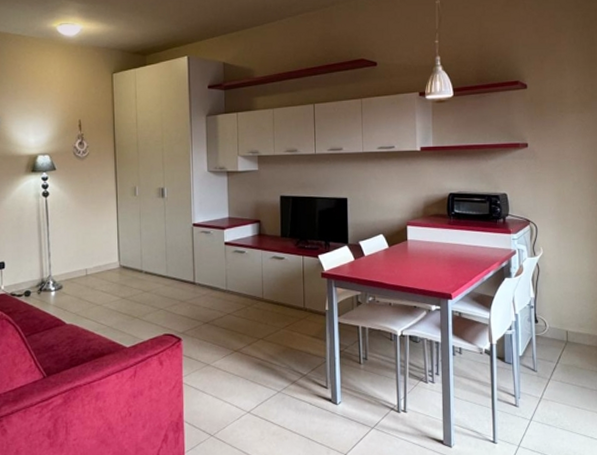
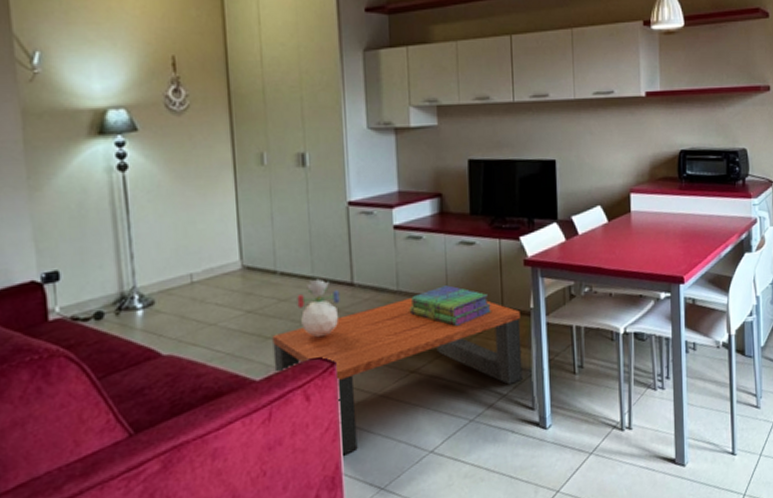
coffee table: none [138,295,319,408] -> present [272,297,523,456]
potted flower: none [156,277,185,320] -> present [297,278,340,338]
stack of books: none [234,288,295,320] -> present [409,285,491,327]

